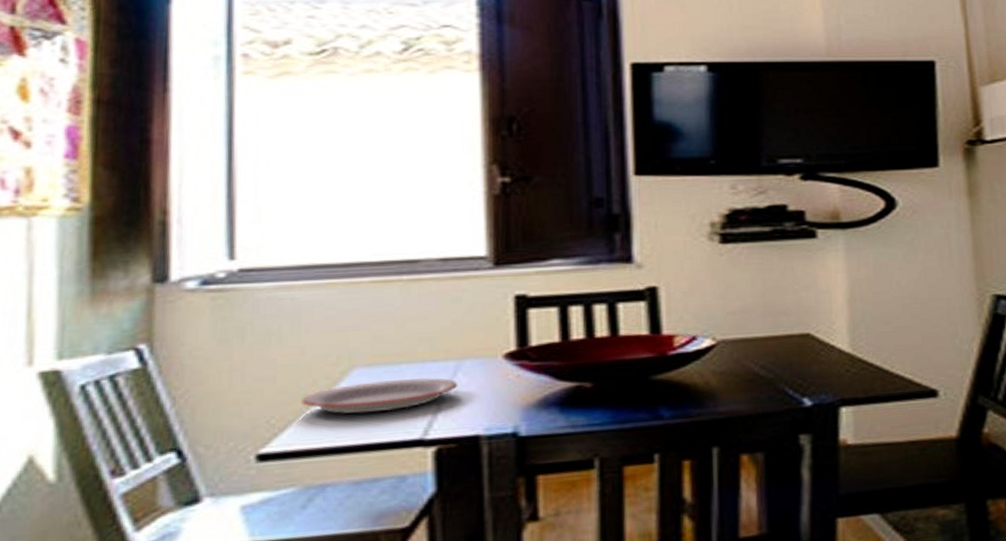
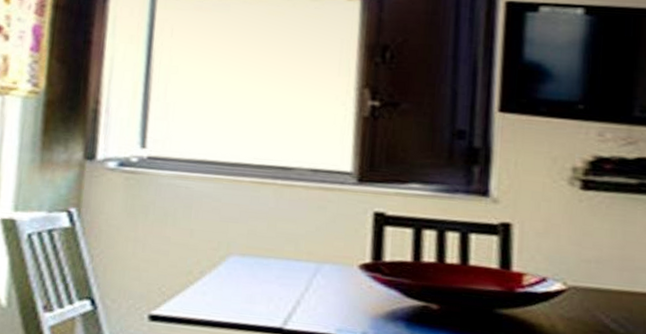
plate: present [302,377,458,414] -> none [187,269,317,299]

